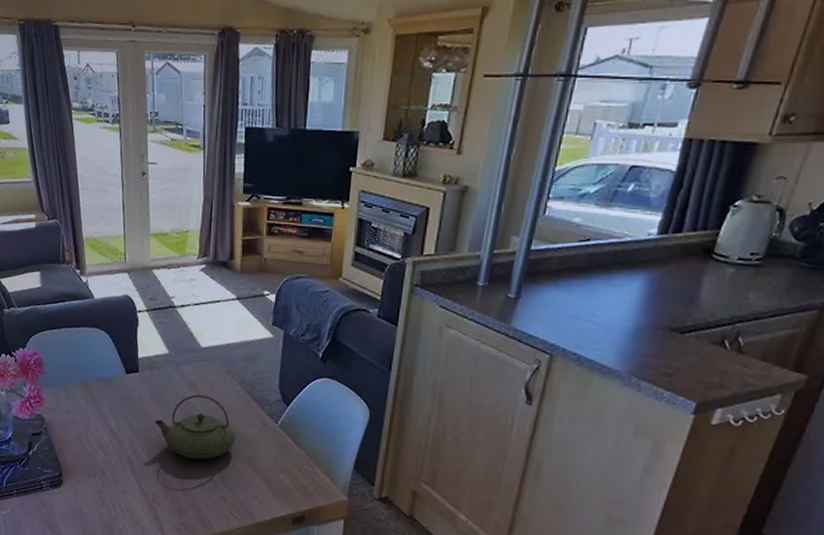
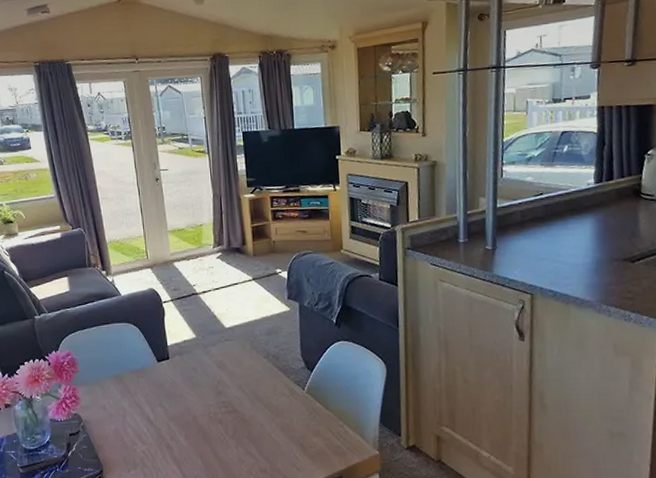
teapot: present [154,395,236,460] -> none [189,373,268,436]

